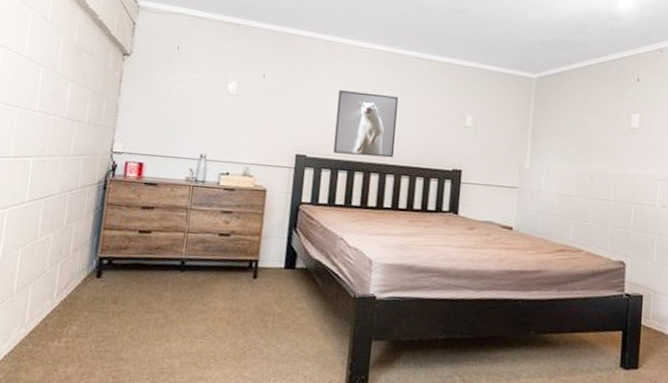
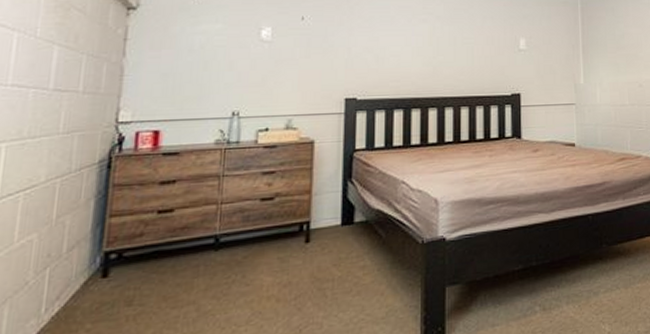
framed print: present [333,90,399,158] -> none [386,26,451,92]

